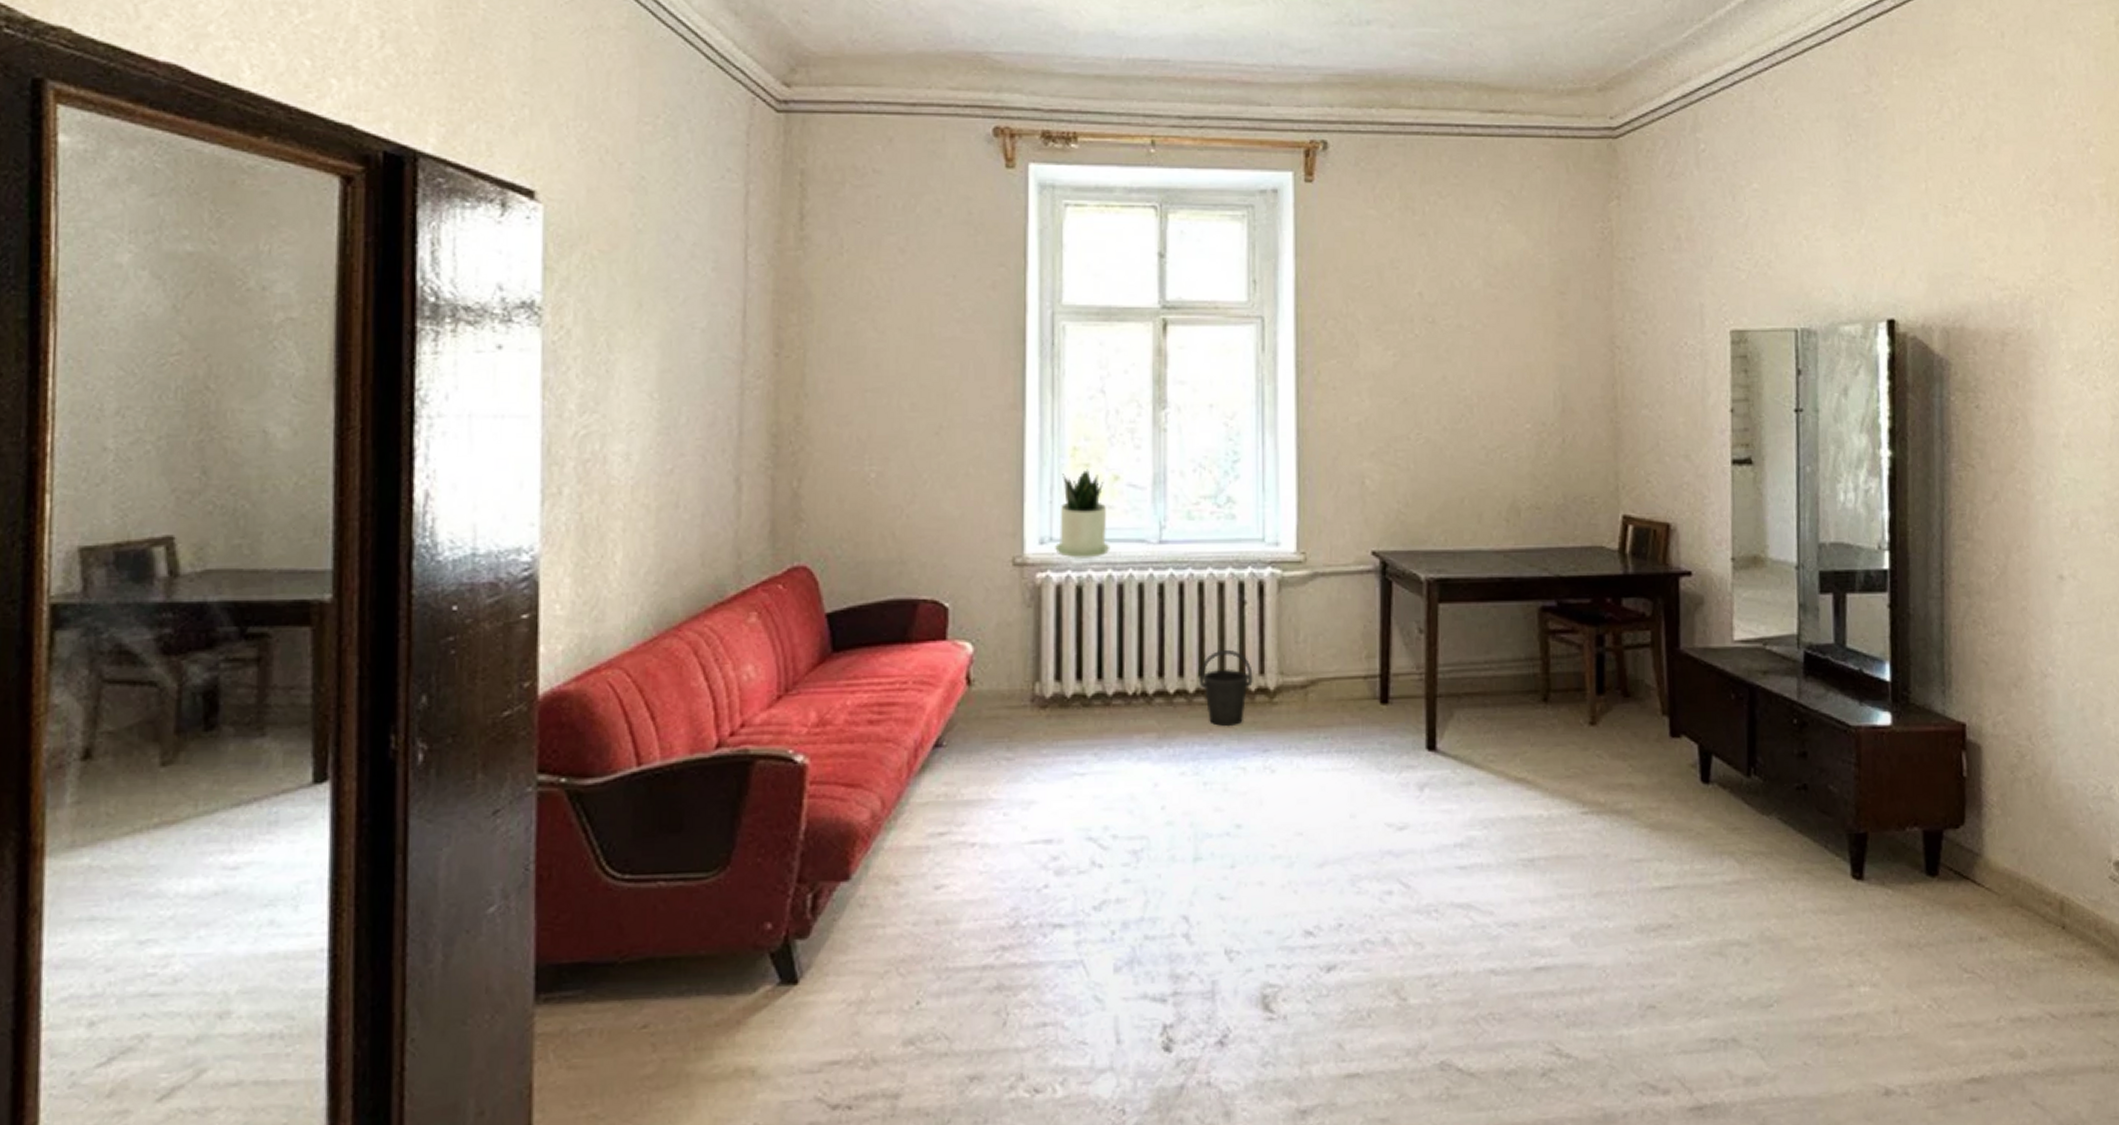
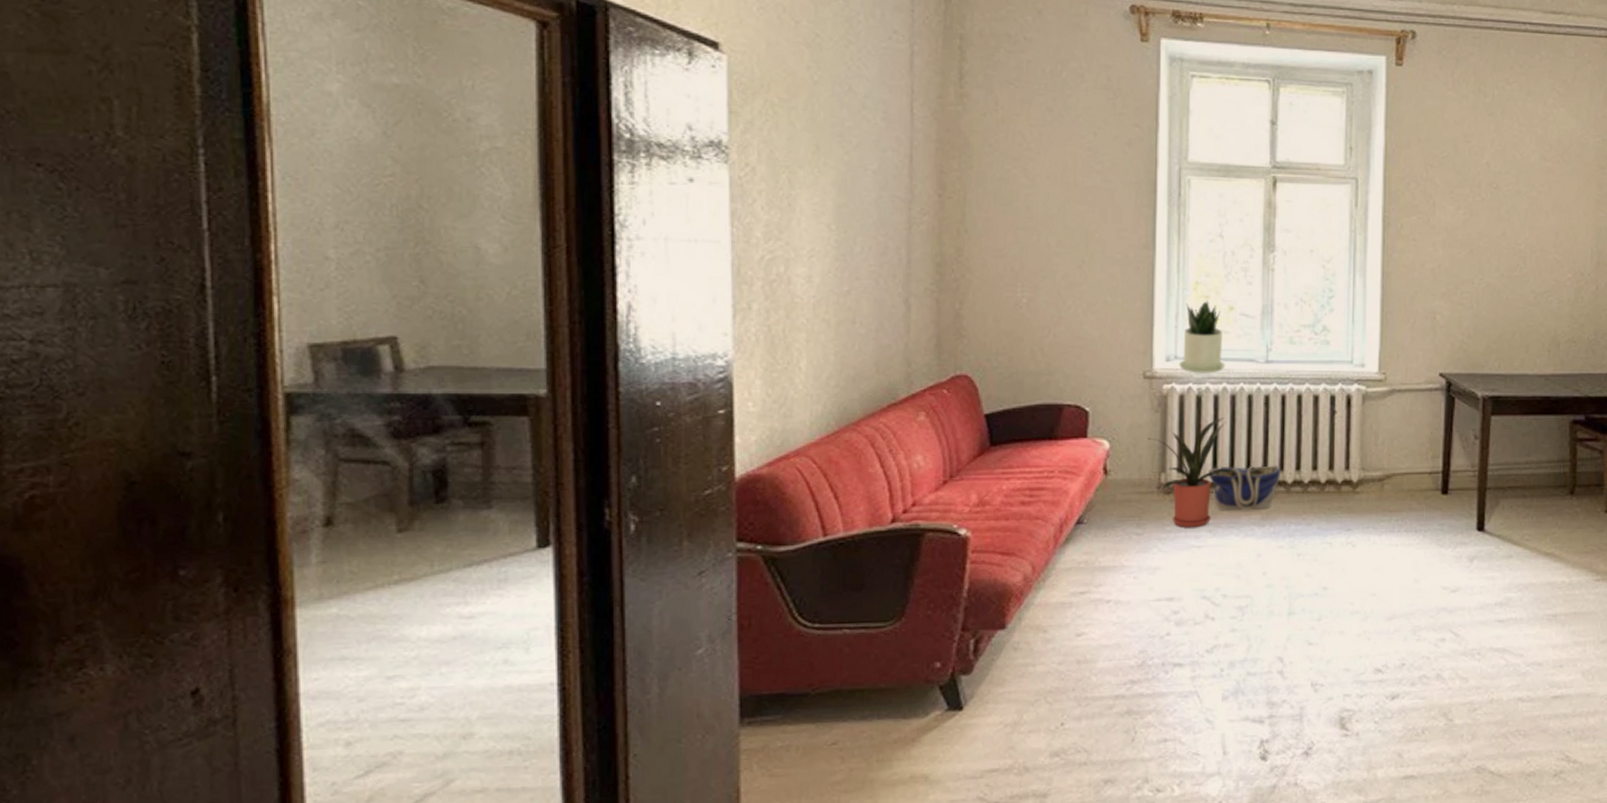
house plant: none [1019,612,1126,751] -> present [1148,417,1236,528]
tote bag: none [1093,670,1181,729] -> present [1209,465,1281,511]
bucket: present [1198,649,1253,727] -> none [1296,449,1340,511]

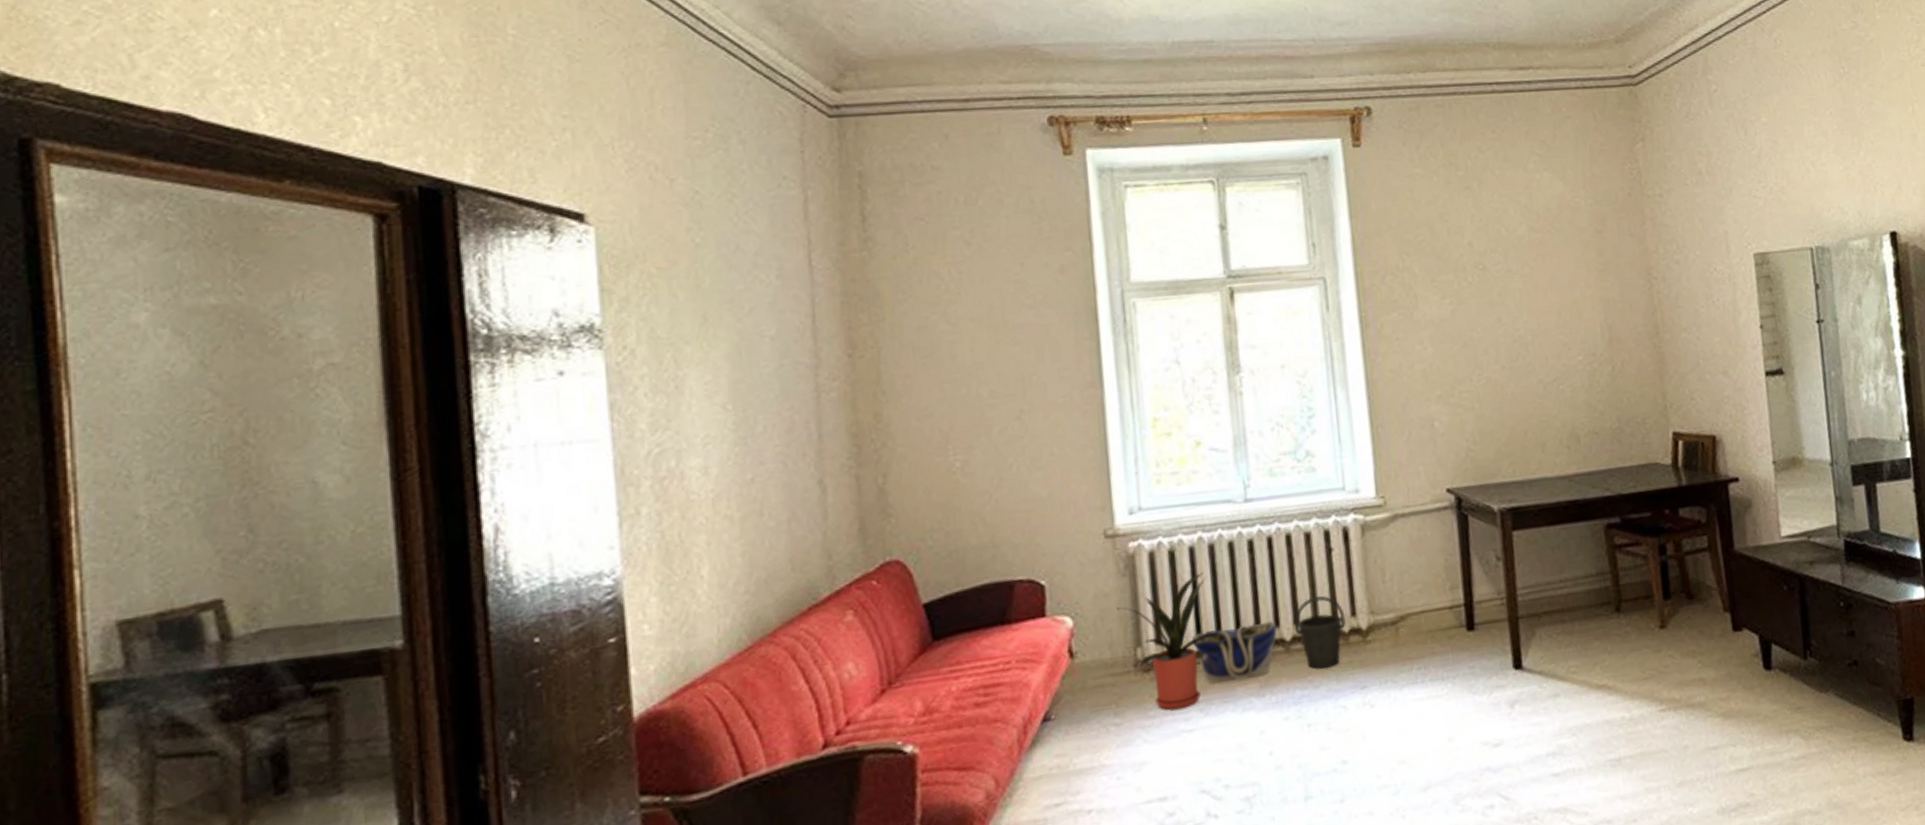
planter: present [1179,300,1225,374] -> none [1144,438,1198,525]
bucket: none [1296,449,1340,511] -> present [1293,595,1346,670]

